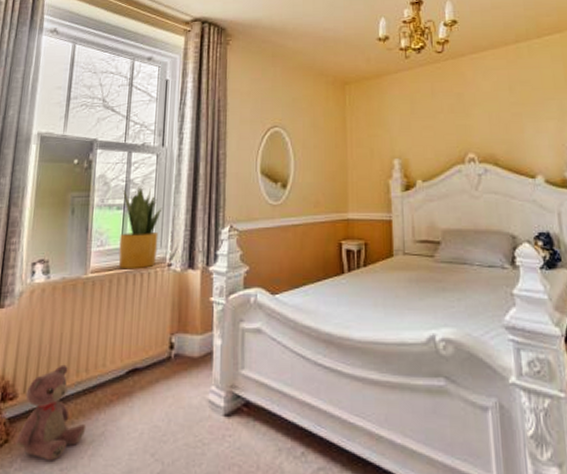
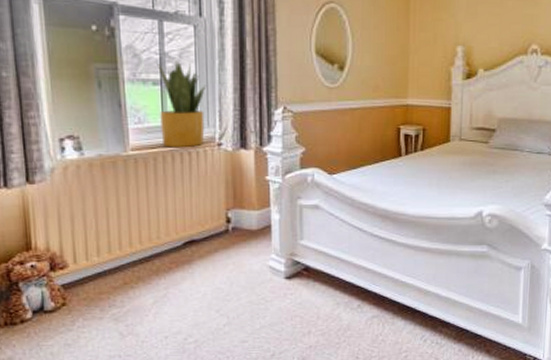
teddy bear: present [15,364,87,461] -> none [74,237,148,319]

